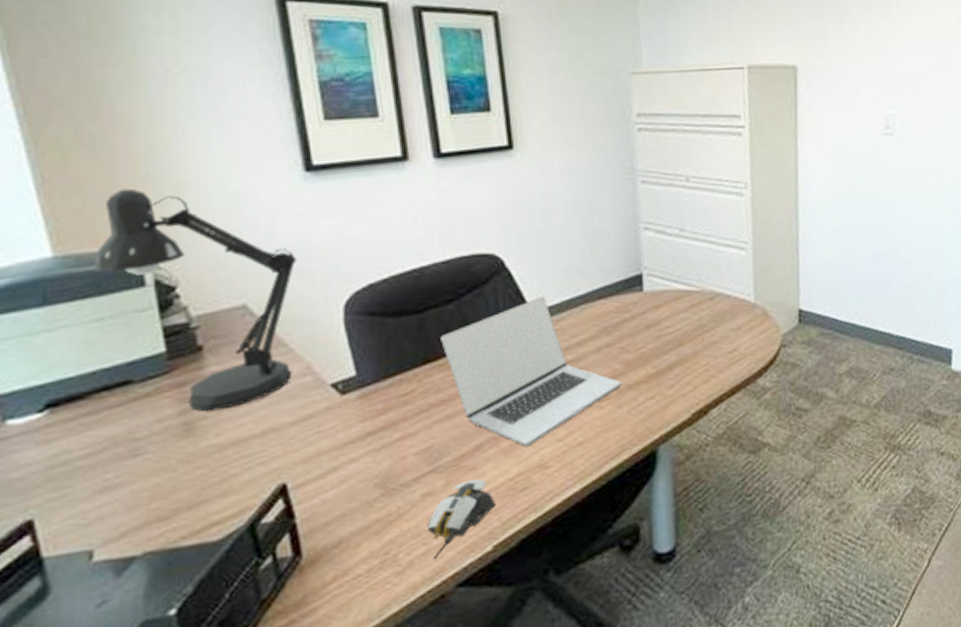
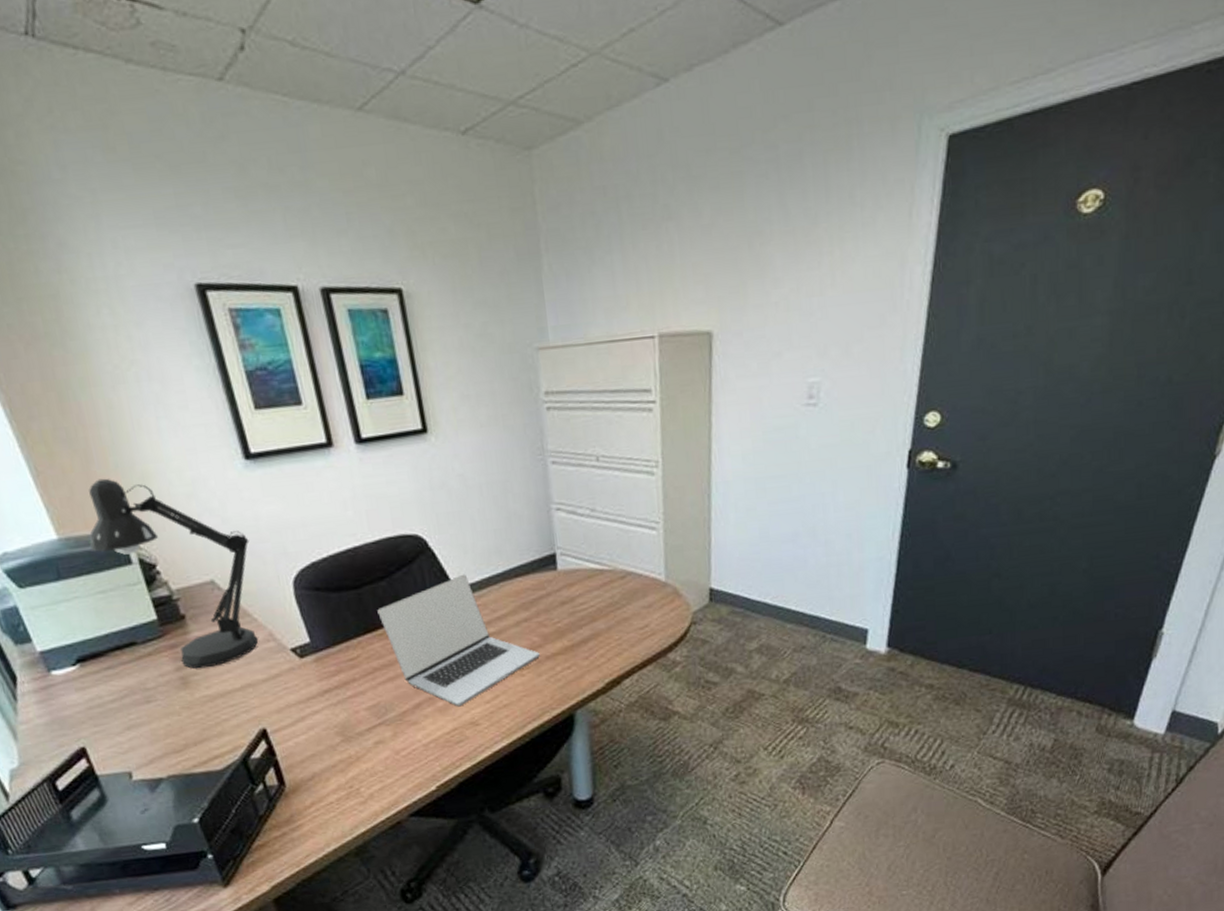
computer mouse: present [427,479,497,560] -> none [381,732,437,795]

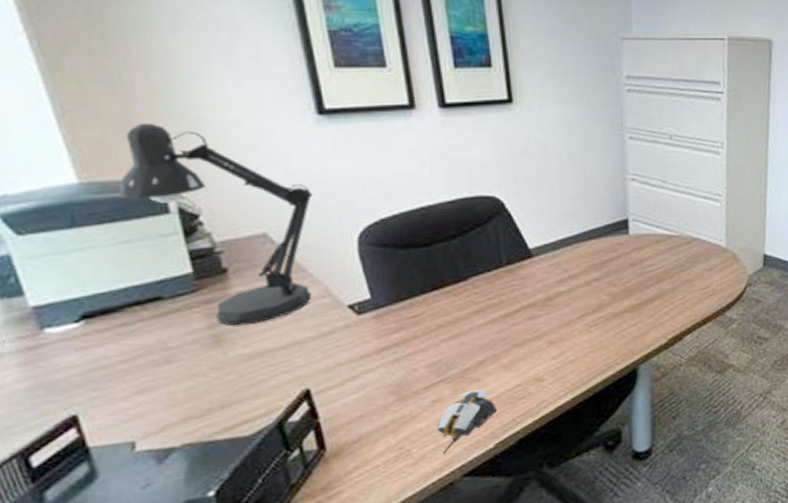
laptop: present [377,574,540,707] -> none [447,235,608,363]
computer mouse: none [381,732,437,795] -> present [437,389,498,455]

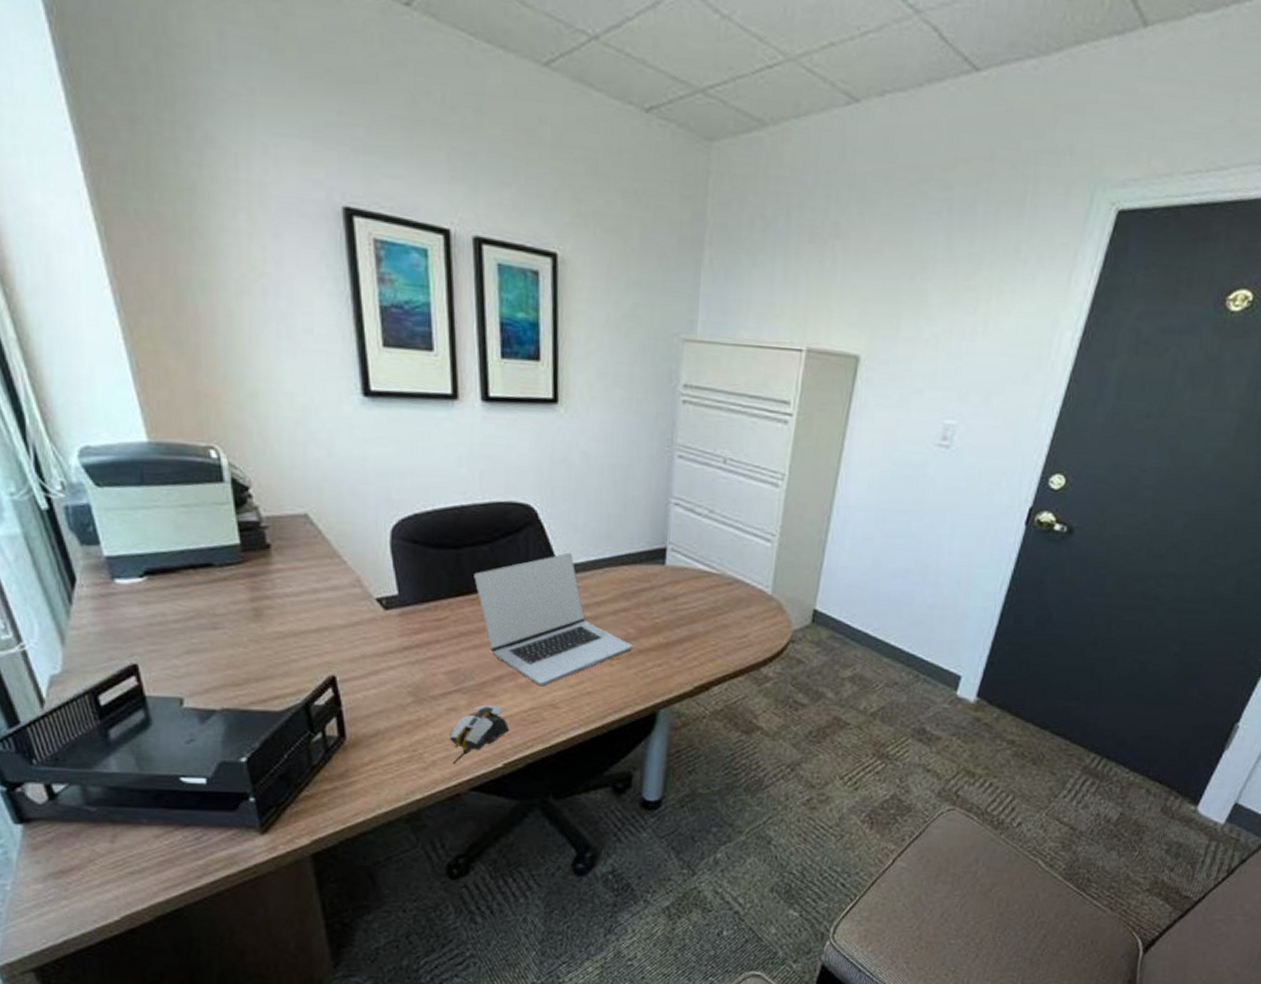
desk lamp: present [119,122,313,326] -> none [182,387,353,604]
laptop: none [447,235,608,363] -> present [474,552,633,687]

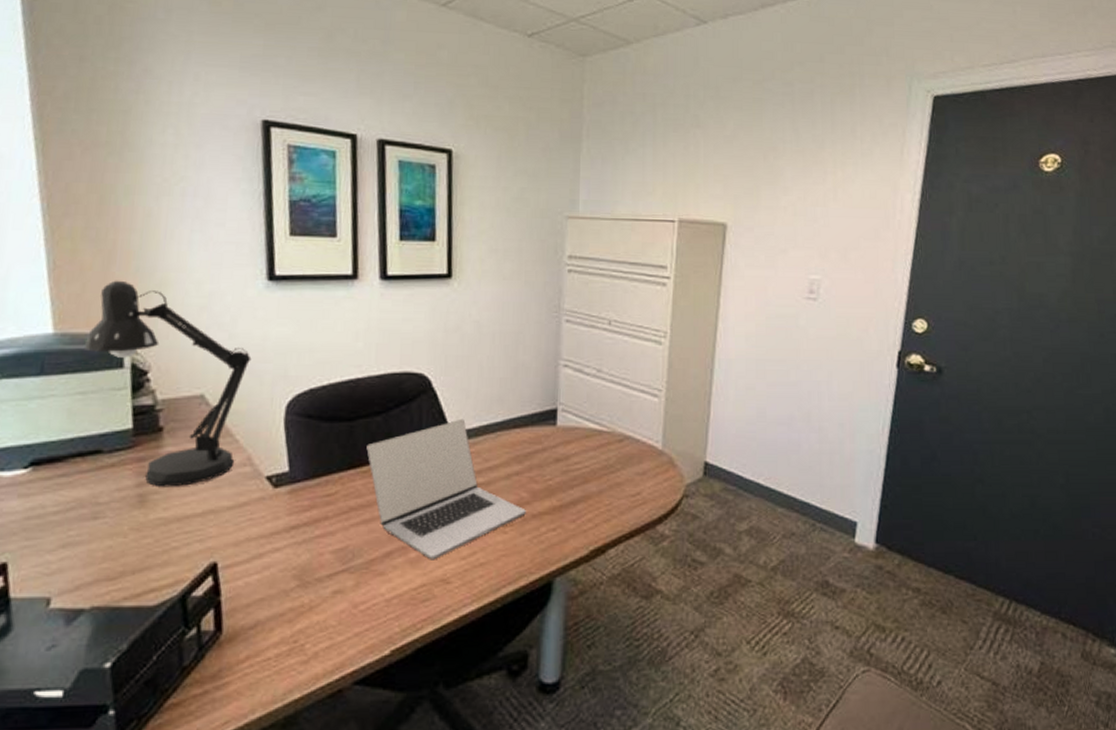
desk lamp: none [182,387,353,604] -> present [85,280,252,487]
computer mouse: present [450,705,510,765] -> none [334,585,399,655]

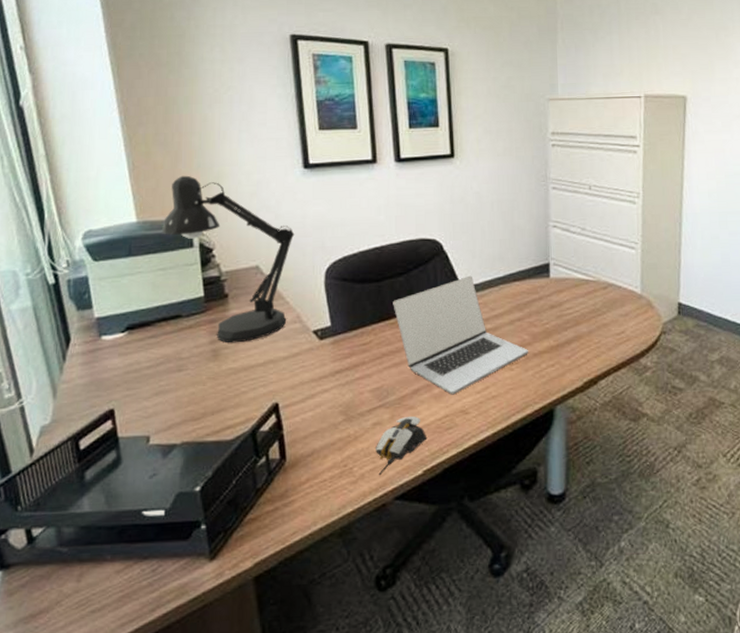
computer mouse: none [334,585,399,655] -> present [376,416,428,476]

